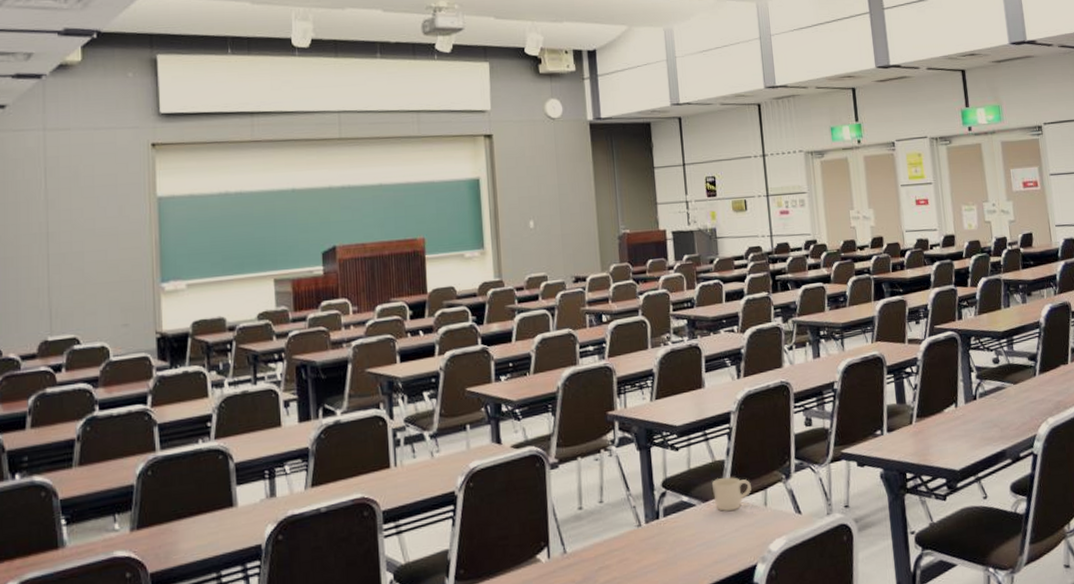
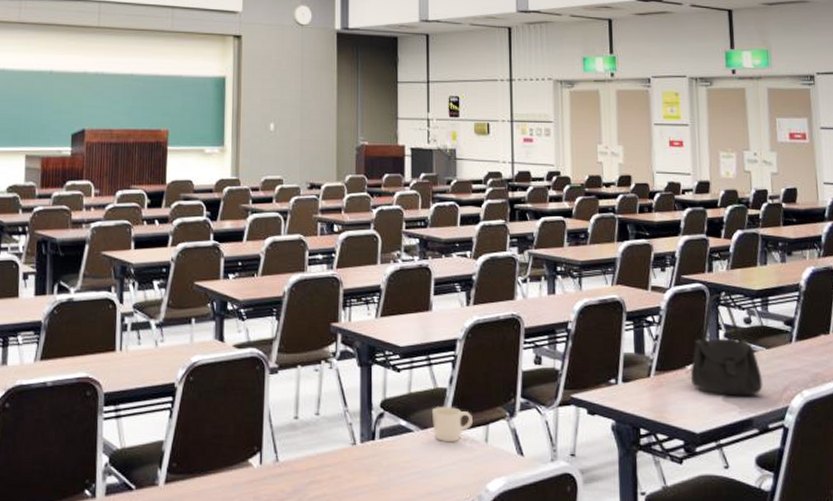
handbag: none [947,339,1013,432] -> present [690,294,763,396]

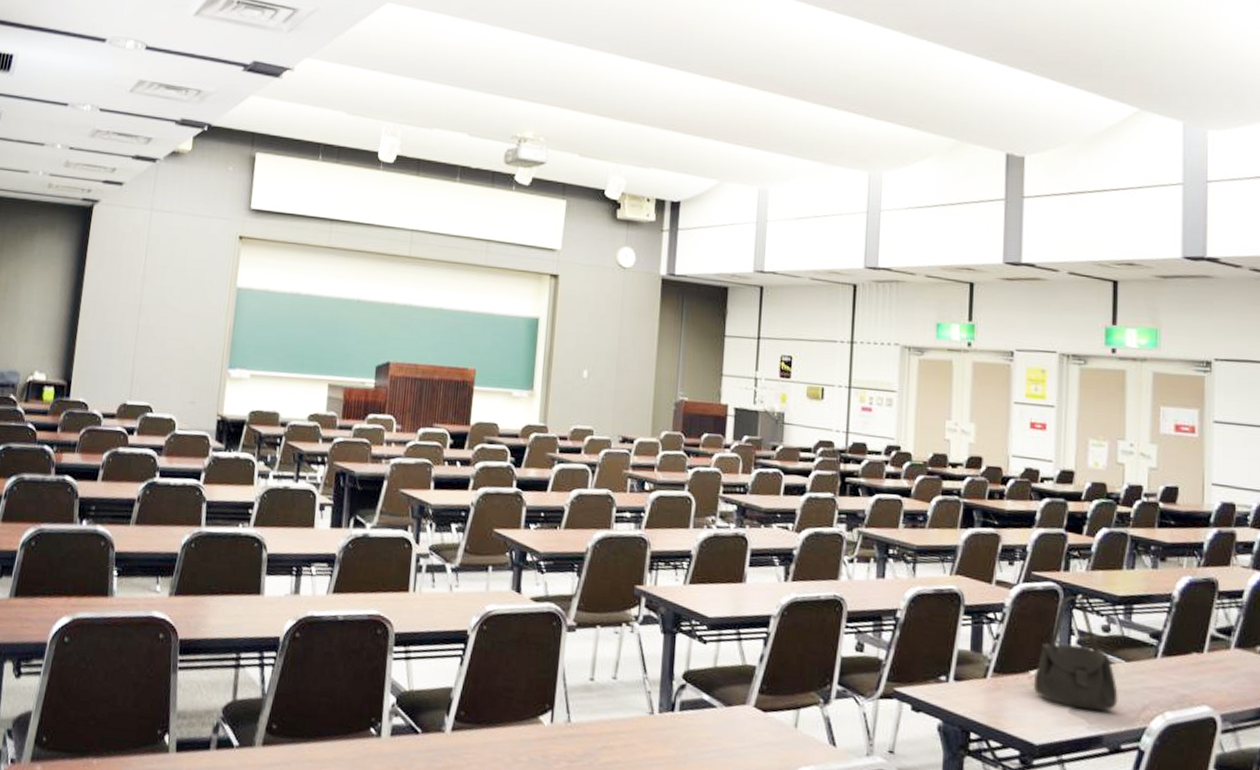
mug: present [431,406,473,442] -> none [737,684,782,723]

